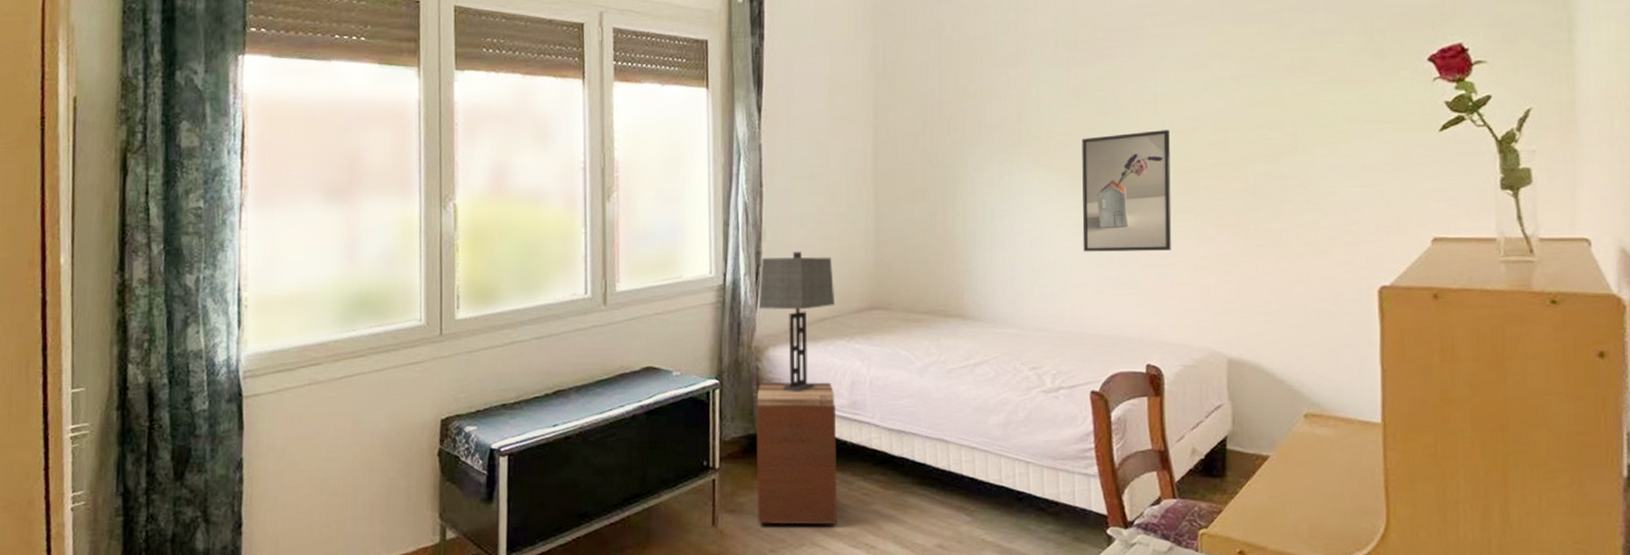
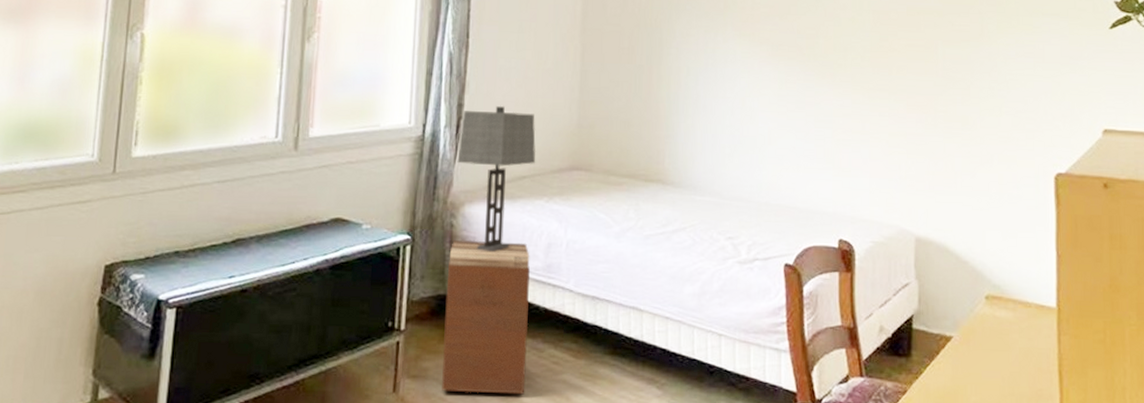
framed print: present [1082,130,1172,252] -> none [782,9,867,127]

